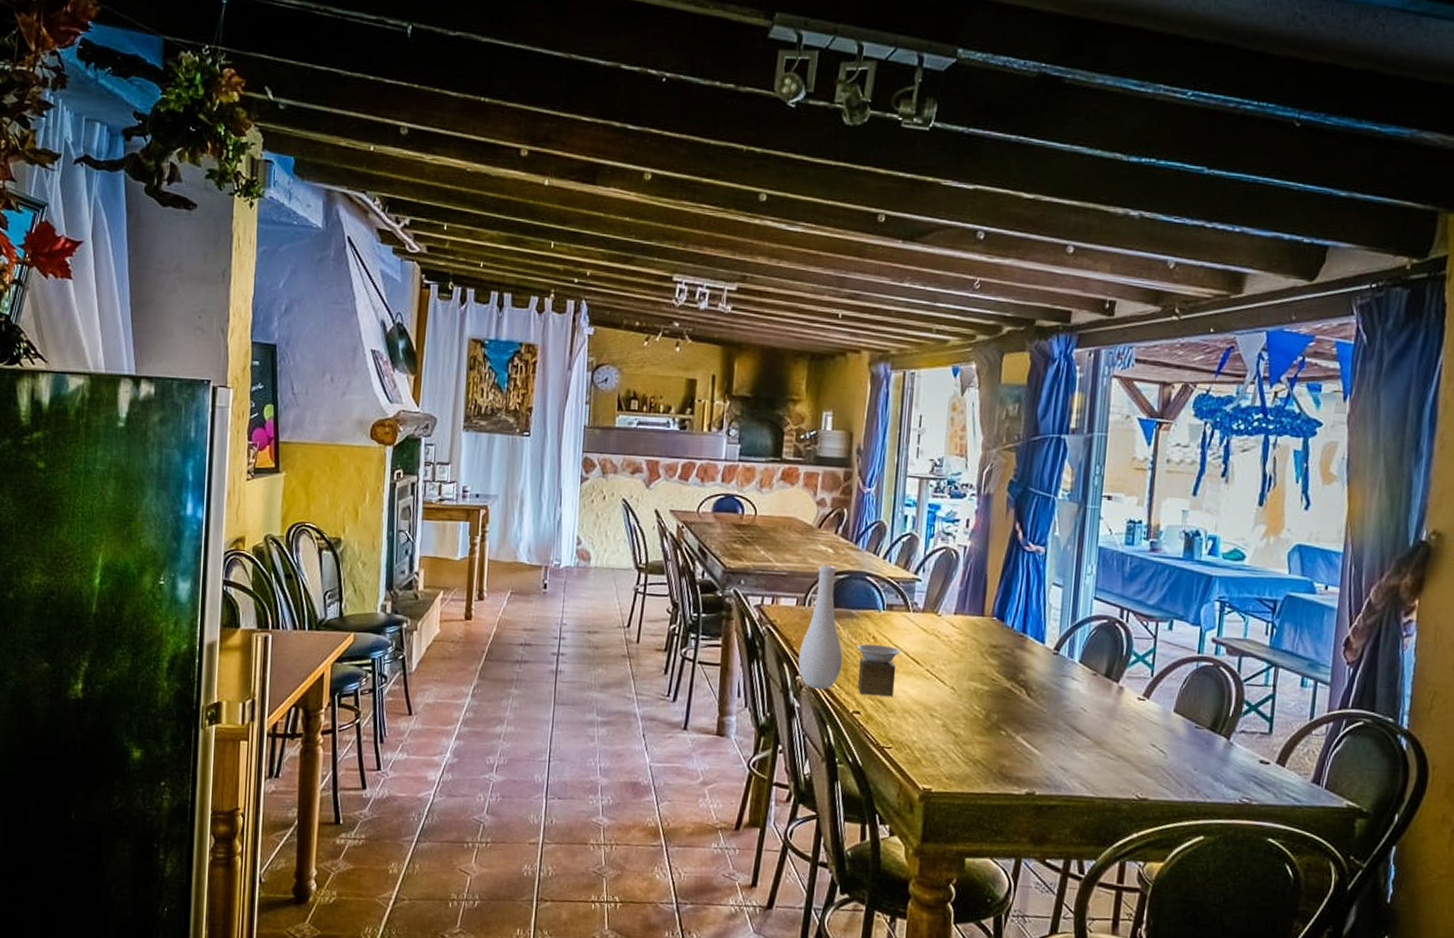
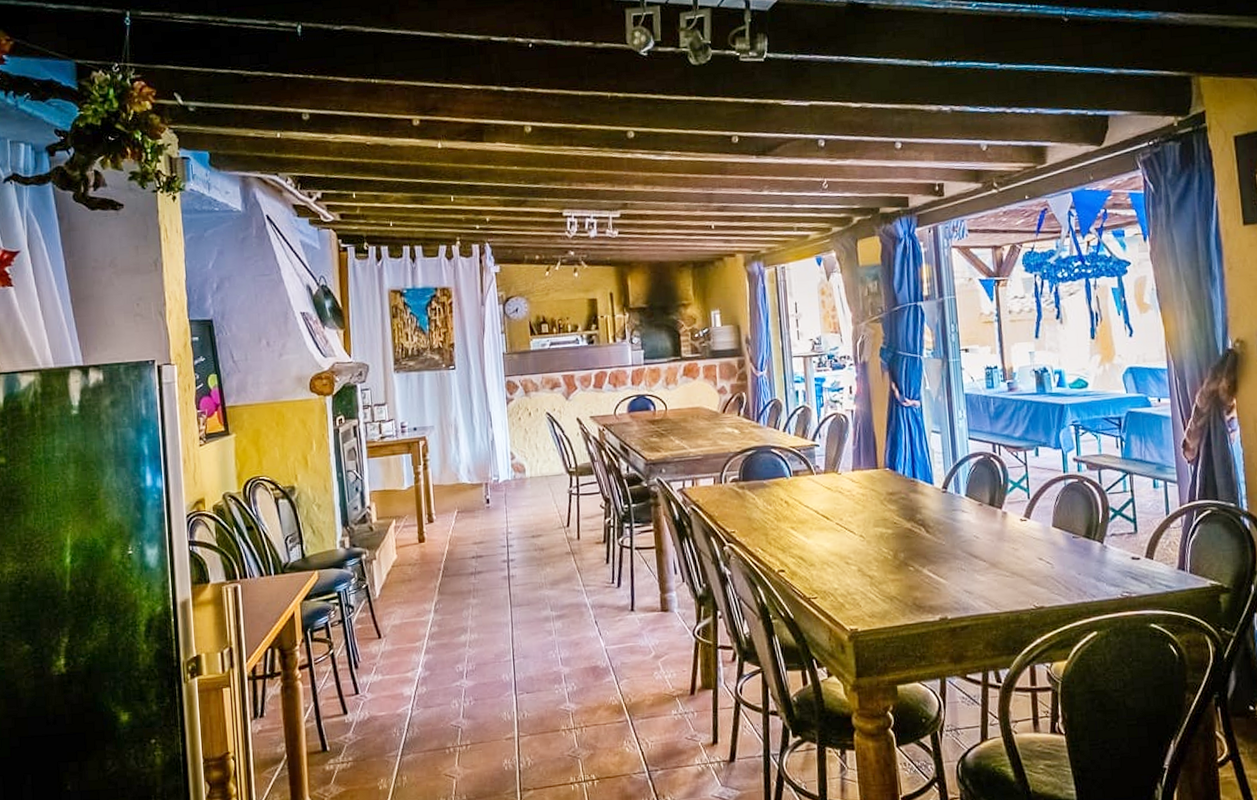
vase: present [798,565,901,697] -> none [723,444,812,556]

